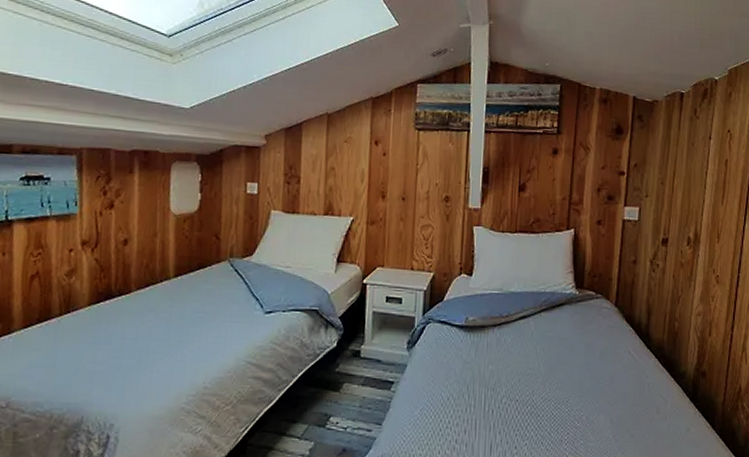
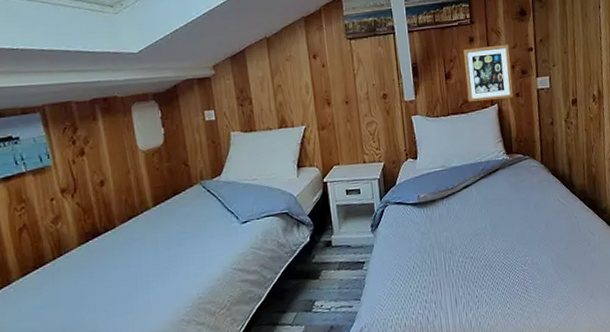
picture frame: none [541,161,598,225] -> present [463,44,514,102]

